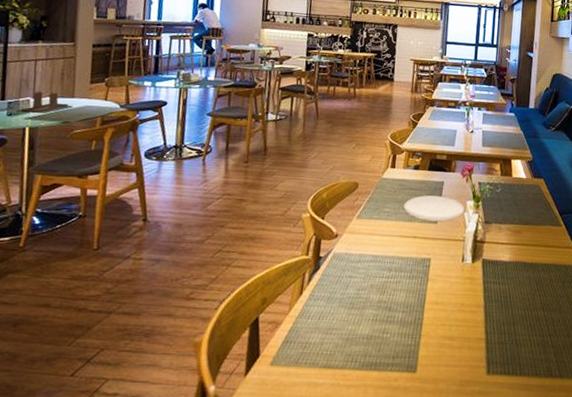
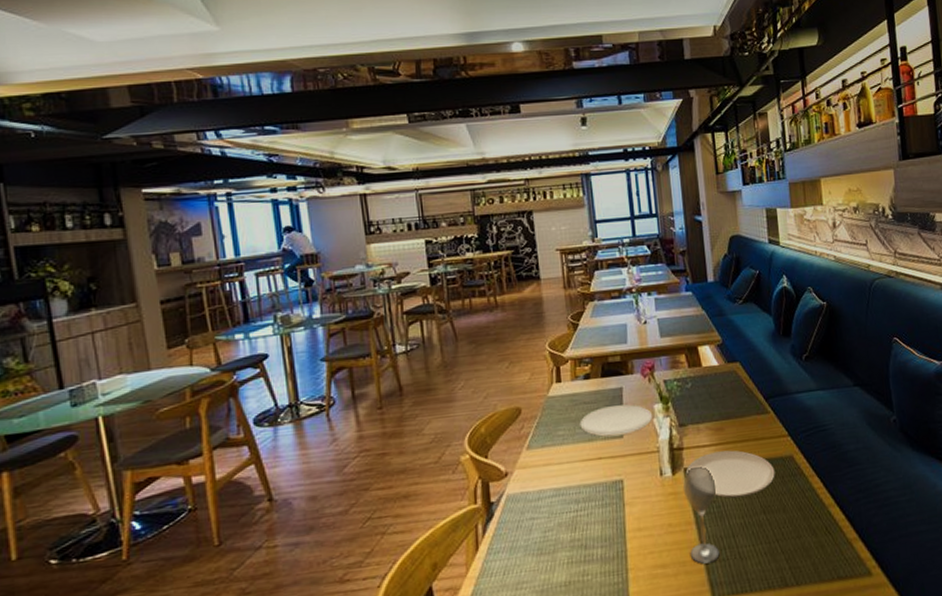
napkin holder: present [15,91,73,114] -> none [81,367,152,401]
wineglass: none [475,259,507,343] -> present [682,466,720,564]
plate: none [483,250,558,293] -> present [685,450,775,499]

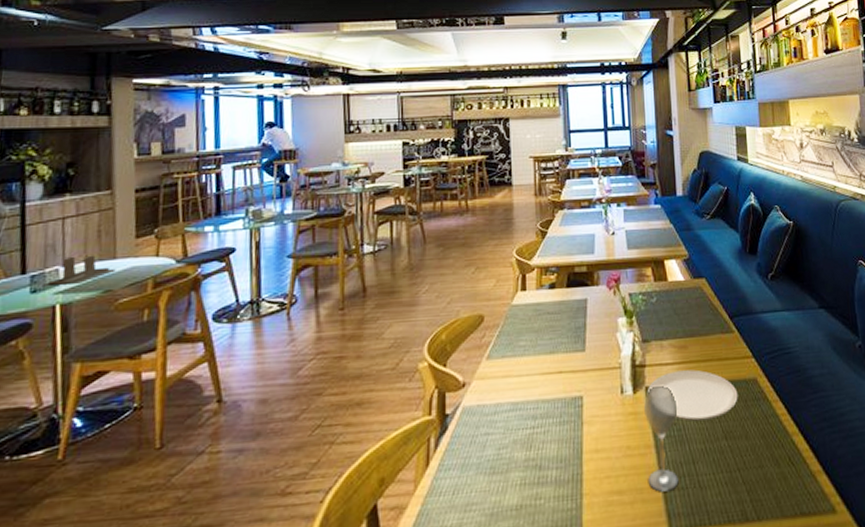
napkin holder: none [81,367,152,401] -> present [41,255,116,287]
plate: present [579,404,653,437] -> none [542,316,617,350]

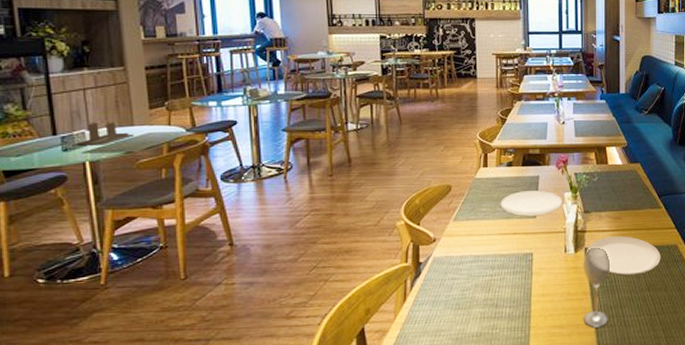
plate: none [542,316,617,350] -> present [500,190,563,217]

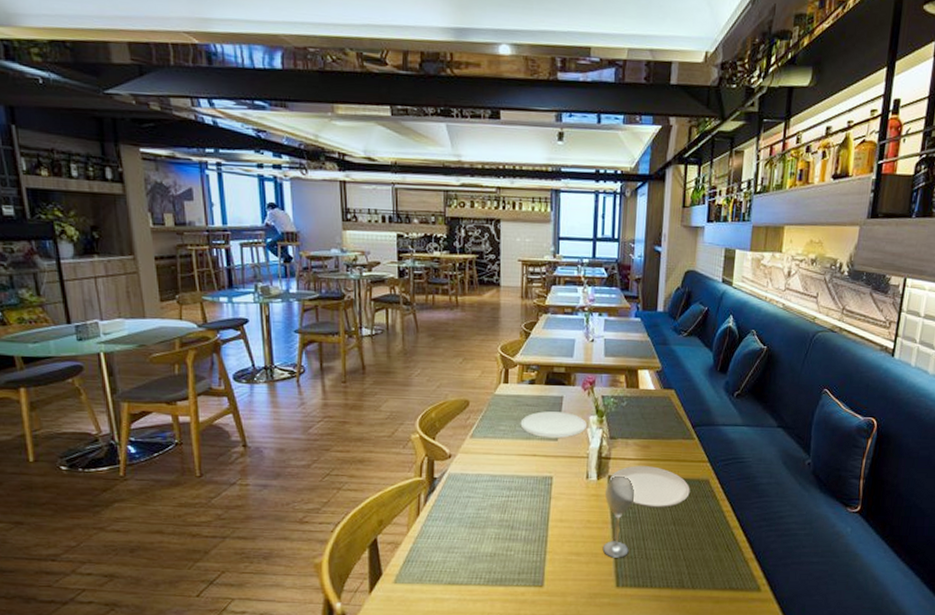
napkin holder: present [71,122,134,147] -> none [85,312,147,338]

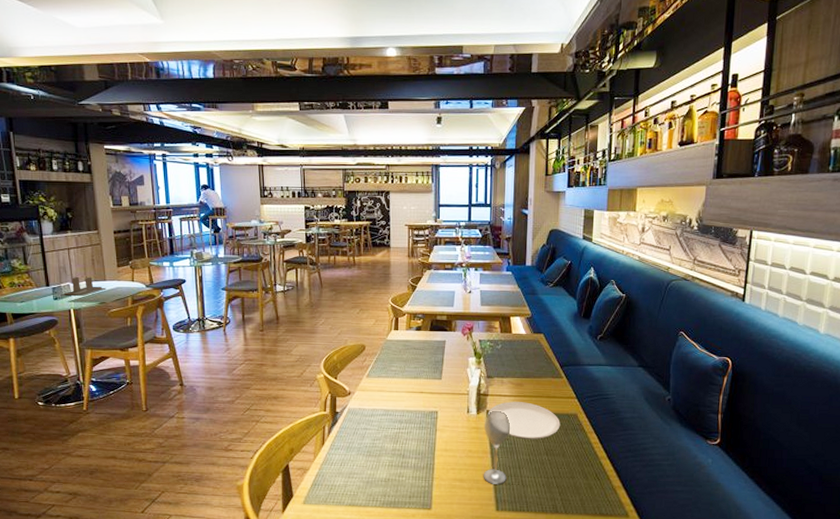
napkin holder: none [85,312,147,338] -> present [60,276,106,297]
plate: present [520,411,588,439] -> none [409,354,467,378]

